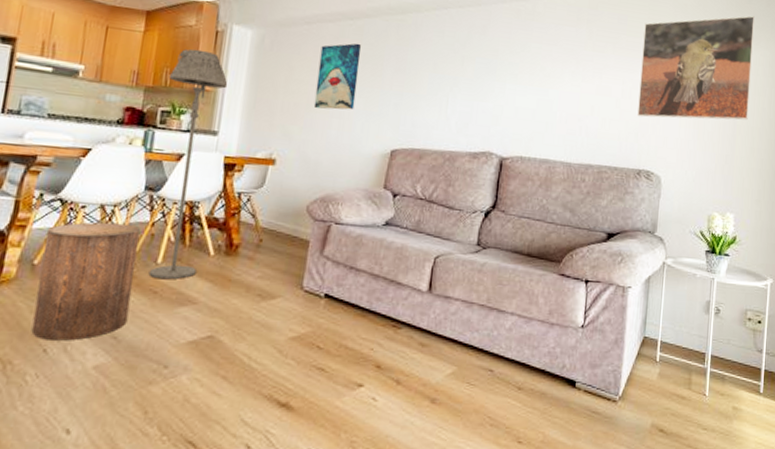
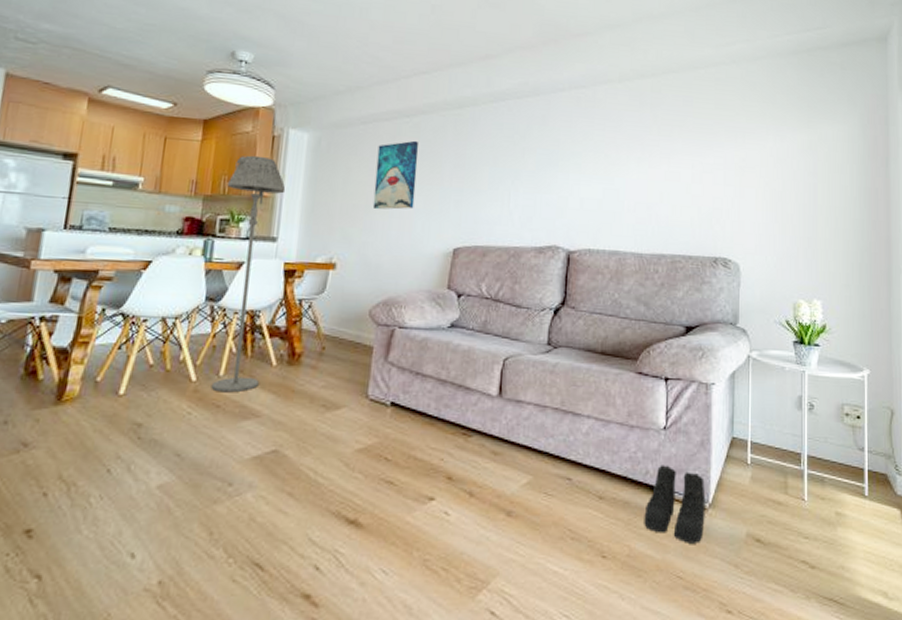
stool: present [31,222,140,341] -> none [95,335,201,460]
boots: none [558,360,617,432] -> present [644,465,706,543]
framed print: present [637,15,754,120] -> none [710,90,829,202]

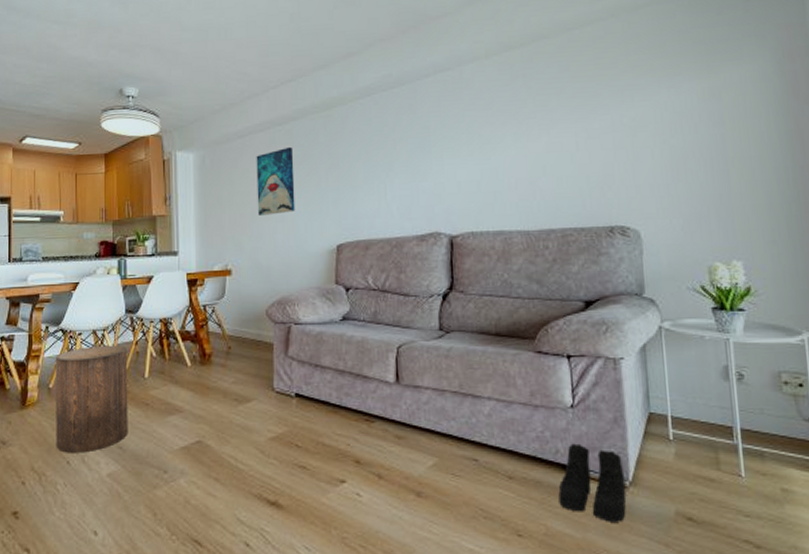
stool: none [95,335,201,460] -> present [55,345,128,453]
floor lamp: present [211,155,286,393] -> none [131,179,180,392]

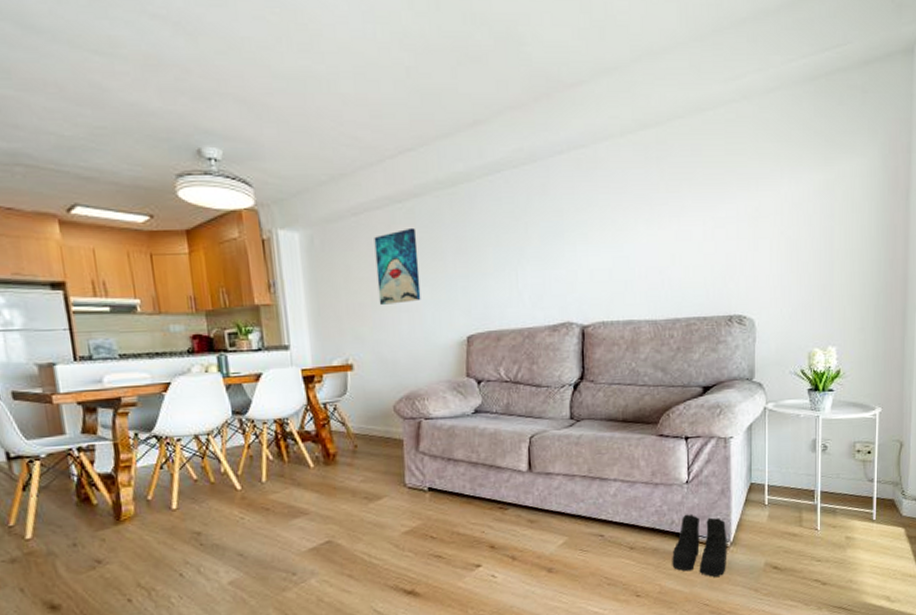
stool: present [55,345,128,453] -> none [150,449,249,566]

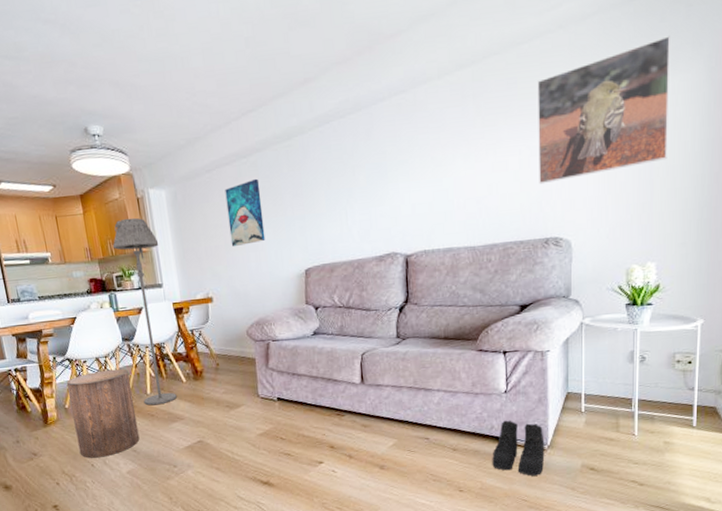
stool: none [150,449,249,566] -> present [66,368,140,458]
floor lamp: none [227,262,301,497] -> present [113,217,177,406]
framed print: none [722,119,848,258] -> present [537,36,670,185]

